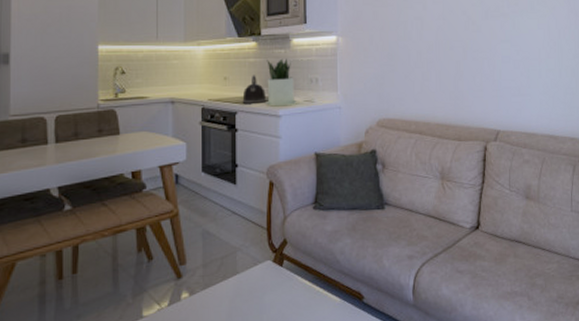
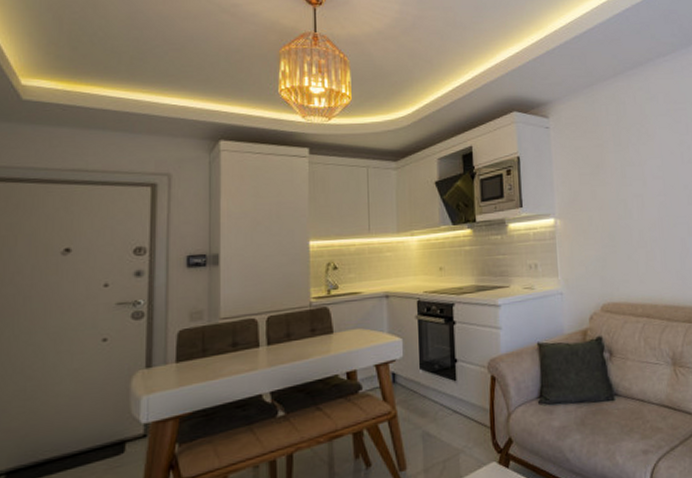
kettle: present [242,75,267,105] -> none [459,263,485,296]
planter: present [266,58,297,108] -> none [483,244,516,297]

